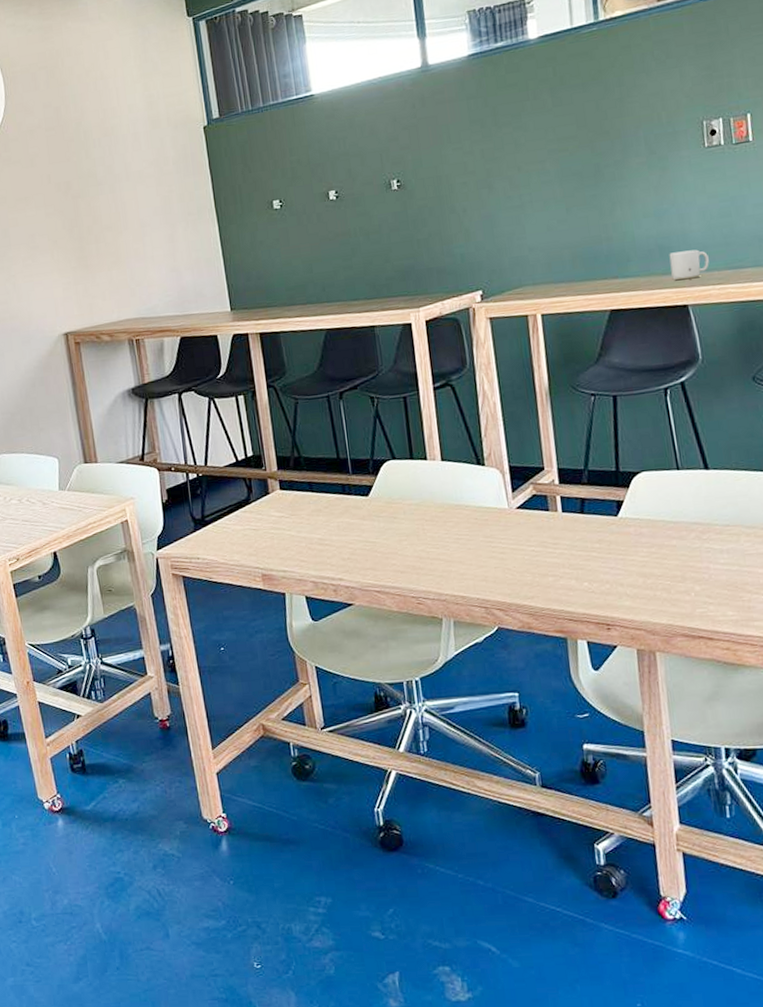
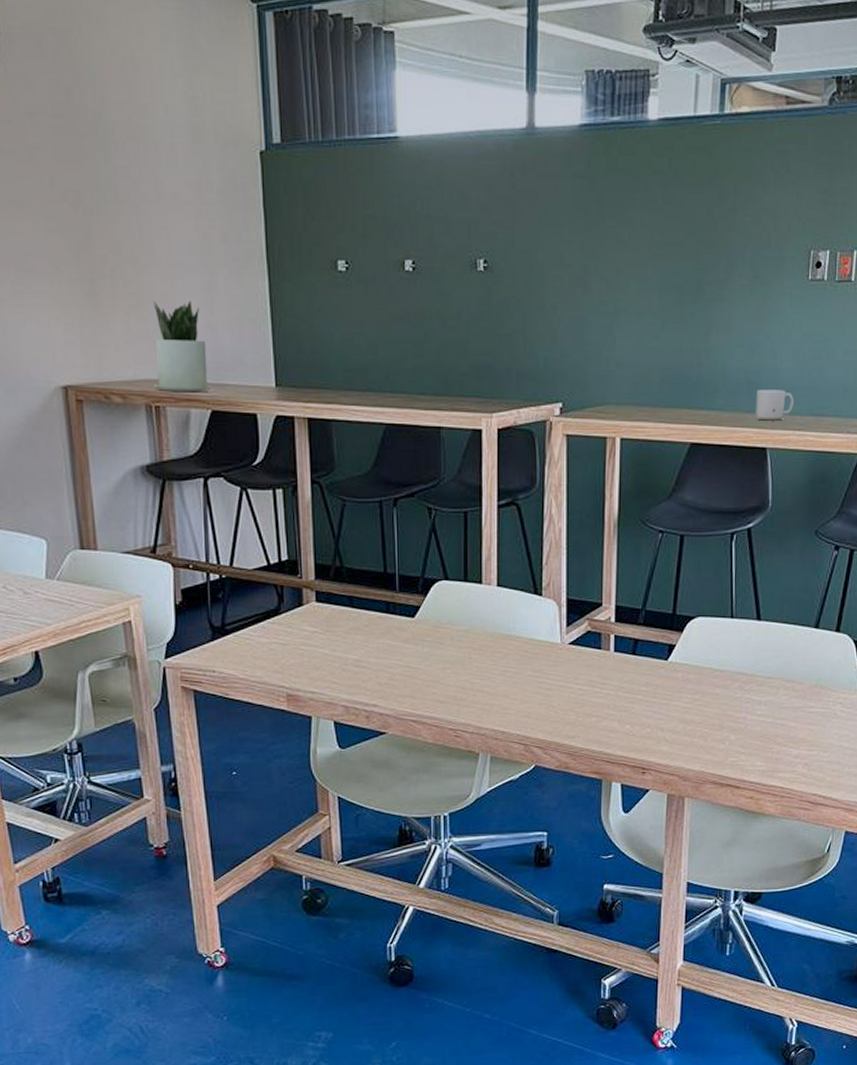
planter: none [129,251,180,327] -> present [152,300,213,393]

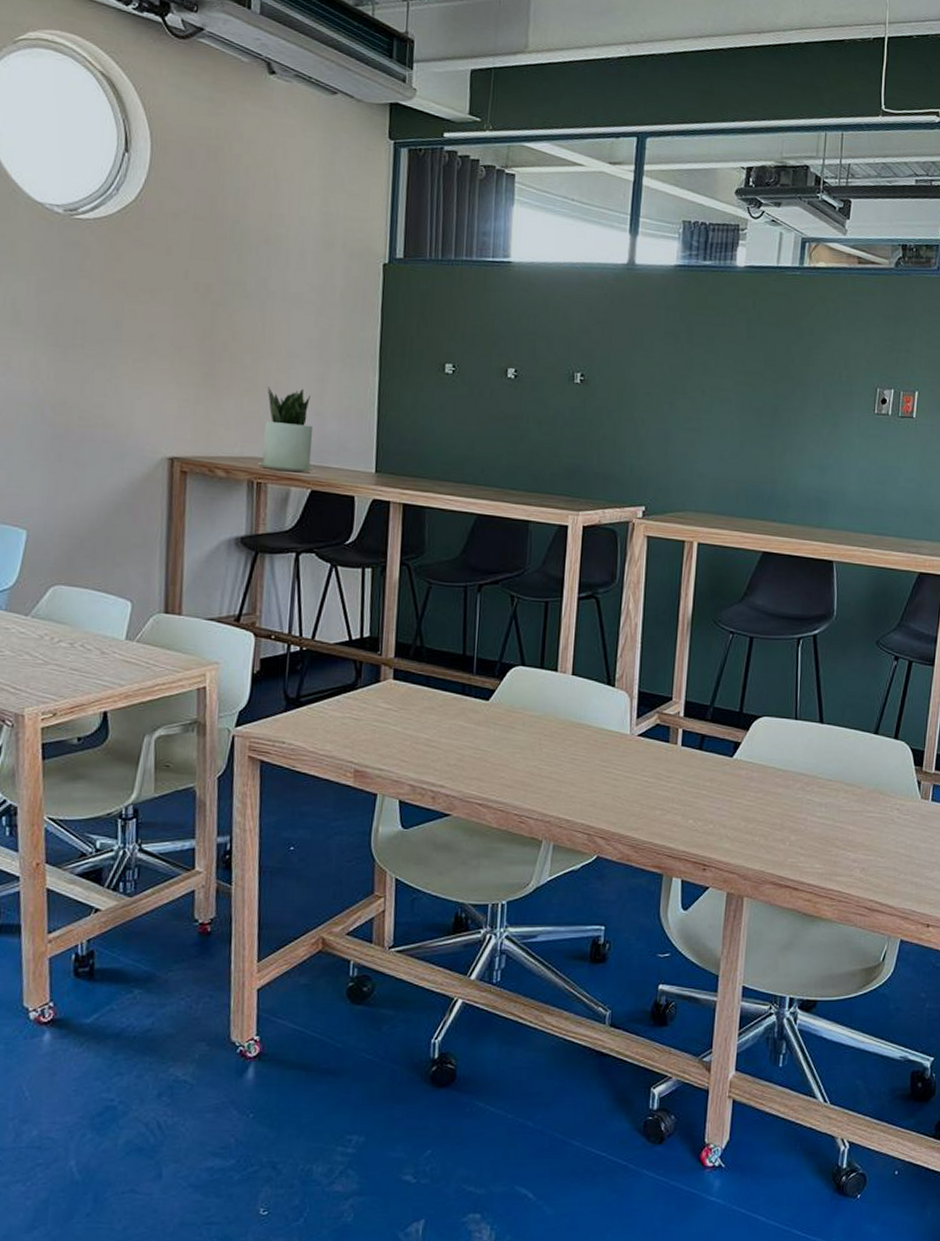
mug: present [756,390,794,421] -> none [824,507,859,537]

